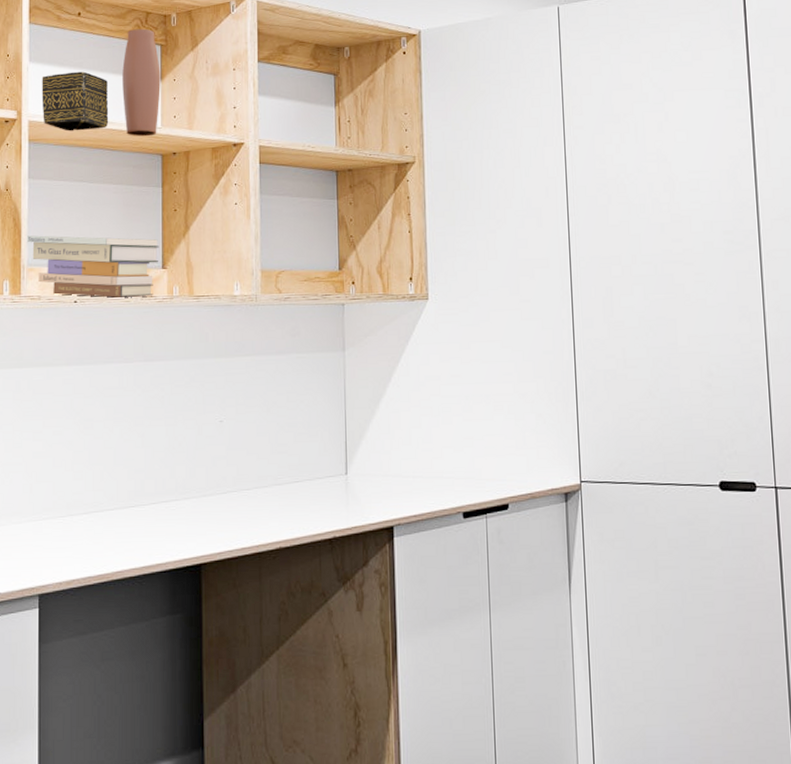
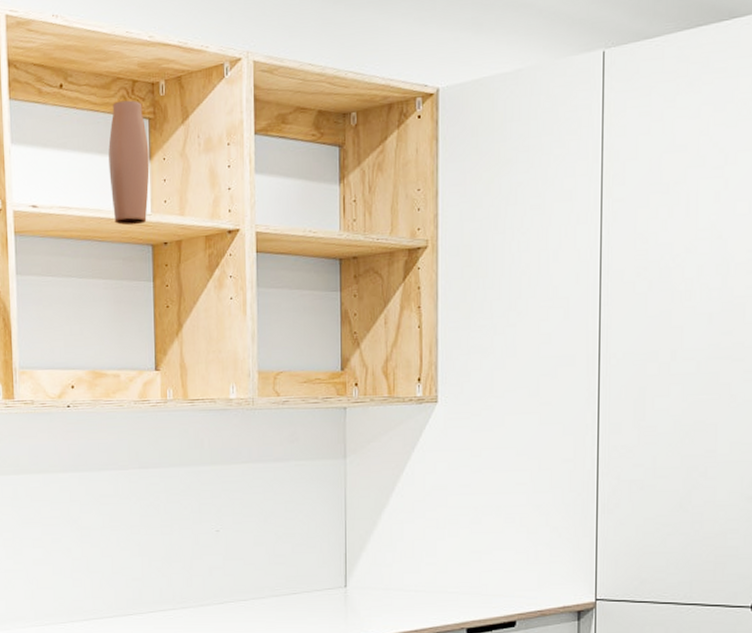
books: present [27,235,159,298] -> none [18,336,152,402]
decorative box: present [41,71,109,132] -> none [24,152,96,222]

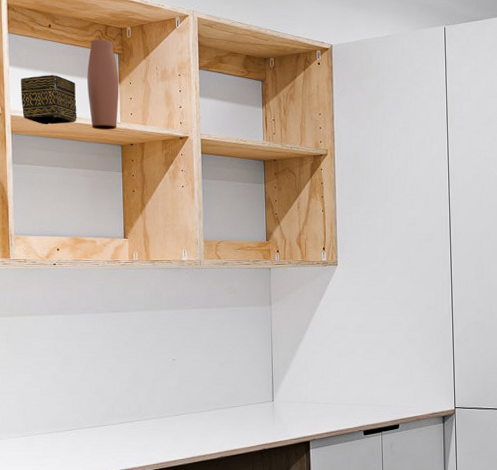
decorative box: none [24,152,96,222] -> present [20,75,77,125]

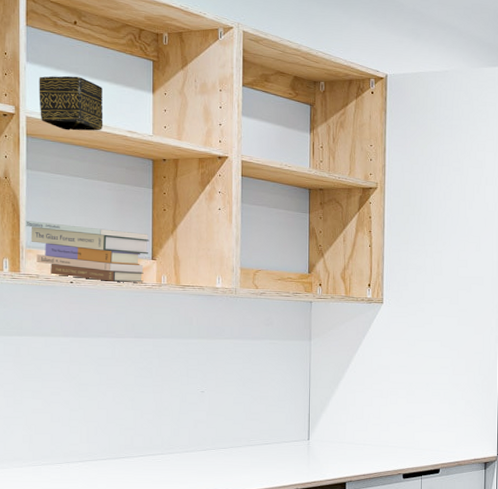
books: none [13,210,121,261] -> present [26,221,149,283]
vase: present [87,39,119,130] -> none [116,43,152,143]

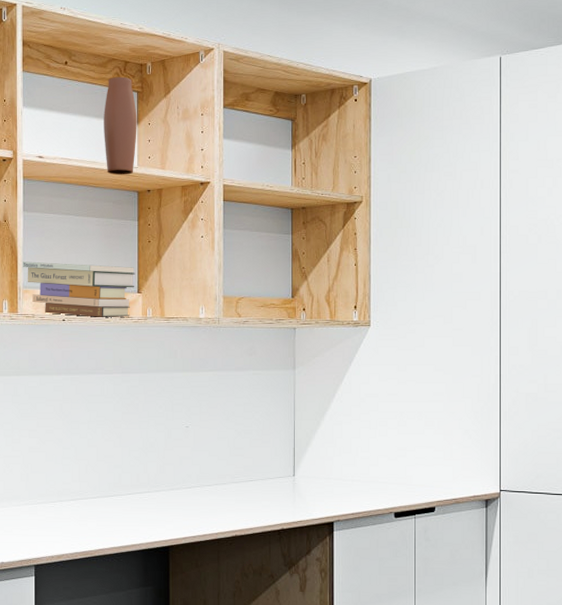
decorative box: present [39,75,103,131] -> none [34,115,92,170]
vase: none [116,43,152,143] -> present [104,76,137,175]

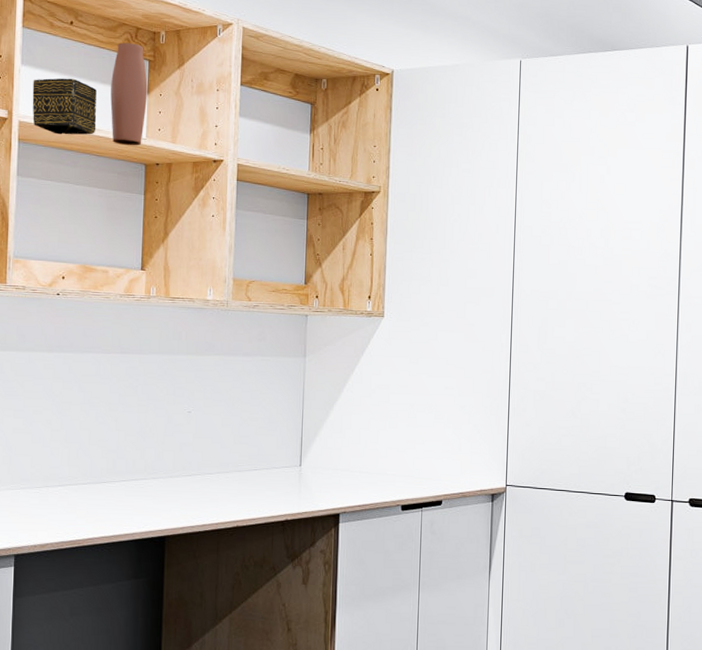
books: present [23,261,135,317] -> none [14,229,139,295]
decorative box: none [34,115,92,170] -> present [32,78,97,135]

